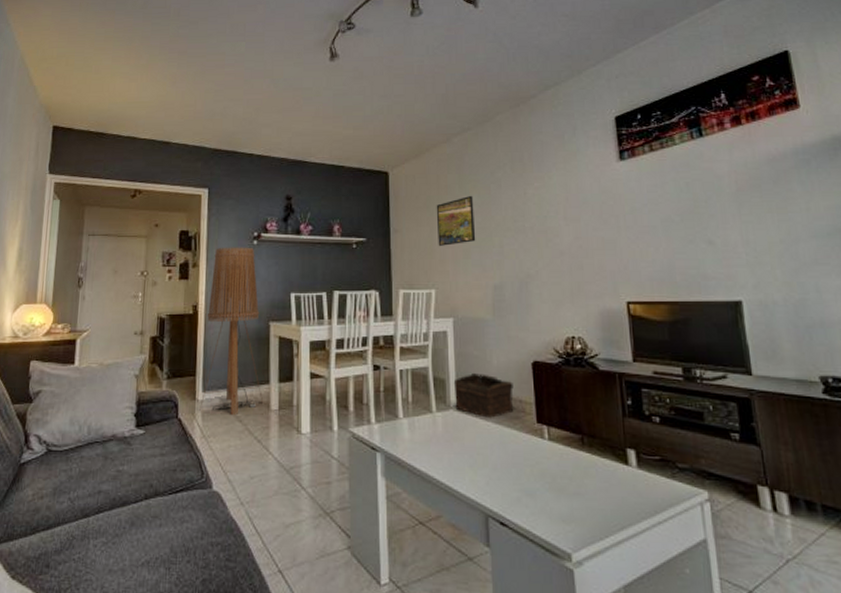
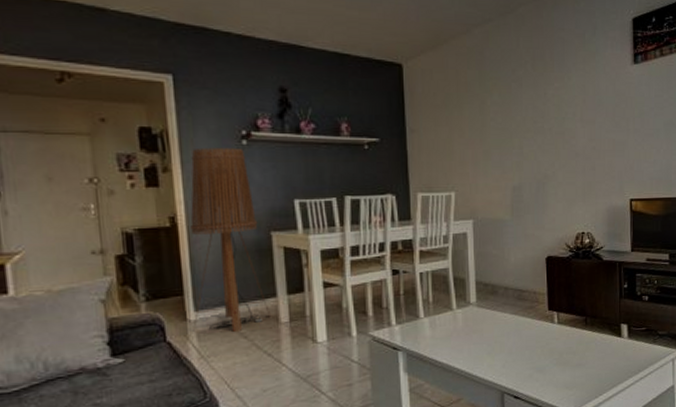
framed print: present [436,195,476,246] -> none [455,93,496,147]
basket: present [453,373,513,418] -> none [473,271,529,310]

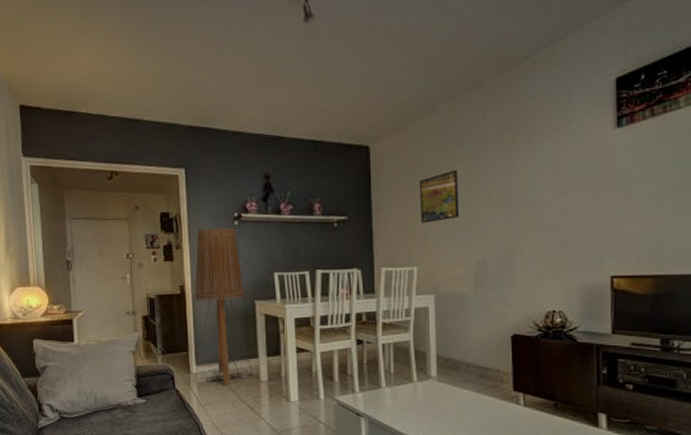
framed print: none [455,93,496,147] -> present [419,169,460,223]

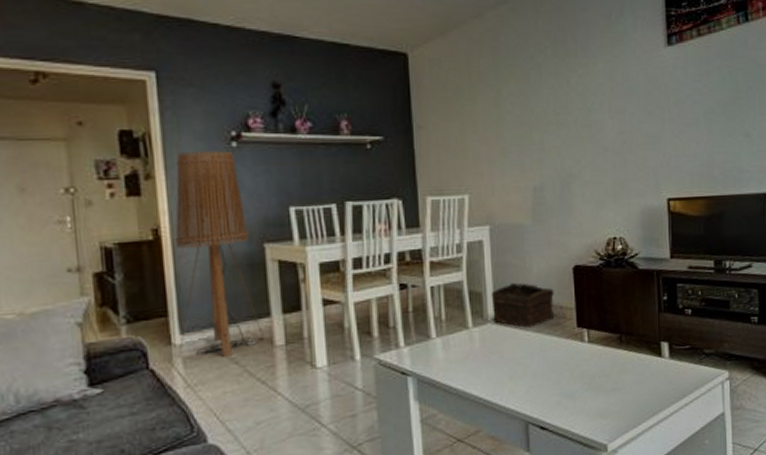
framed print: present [419,169,460,223] -> none [467,83,514,144]
basket: none [434,346,492,387] -> present [491,283,554,328]

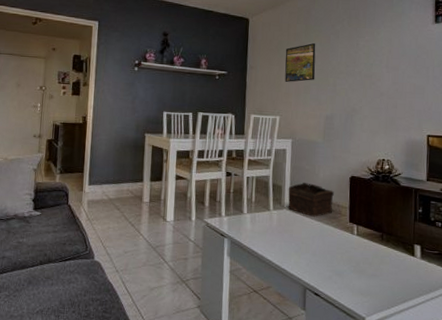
floor lamp: present [175,150,264,358] -> none [86,71,138,205]
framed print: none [467,83,514,144] -> present [285,42,316,82]

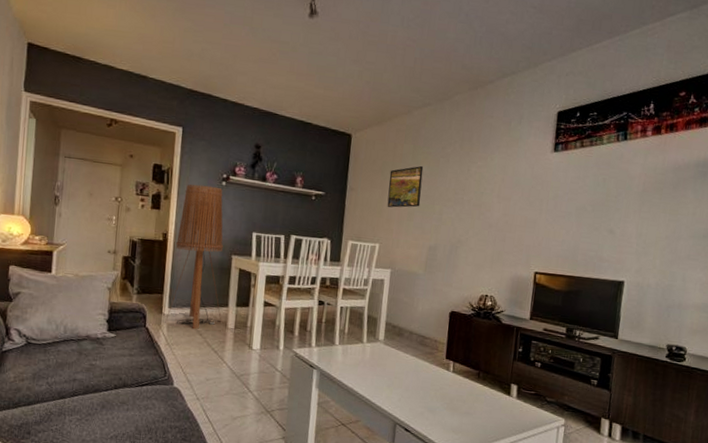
floor lamp: none [86,71,138,205] -> present [165,184,224,330]
basket: present [288,183,334,217] -> none [382,316,432,352]

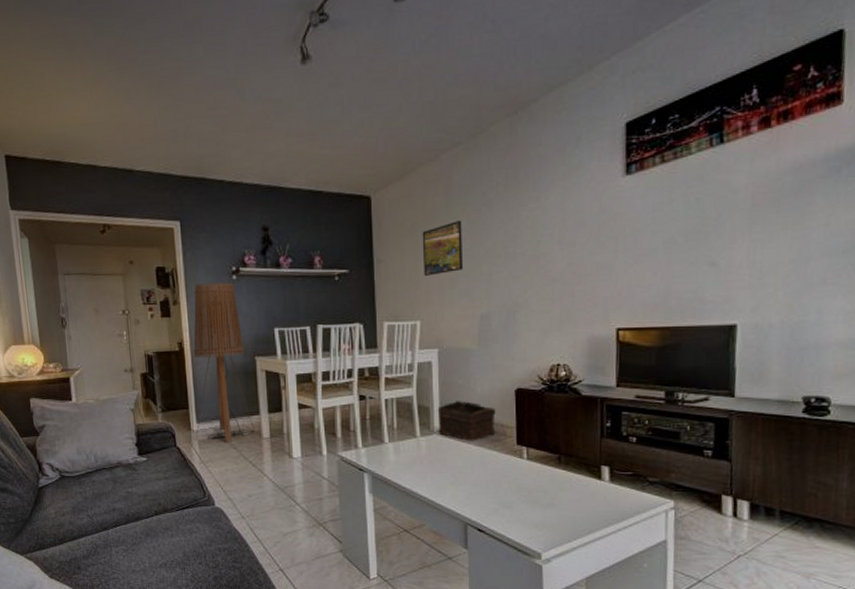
basket: none [382,316,432,352] -> present [437,401,496,441]

